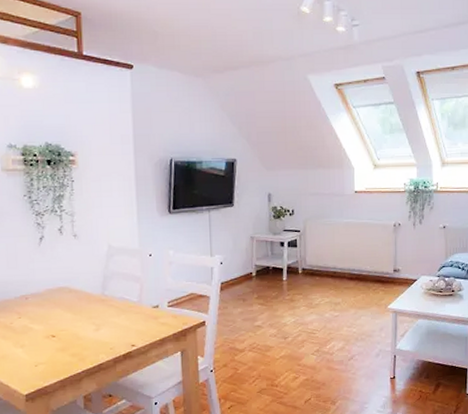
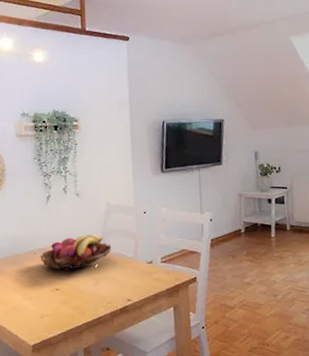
fruit basket: none [32,277,114,317] -> present [40,233,112,272]

